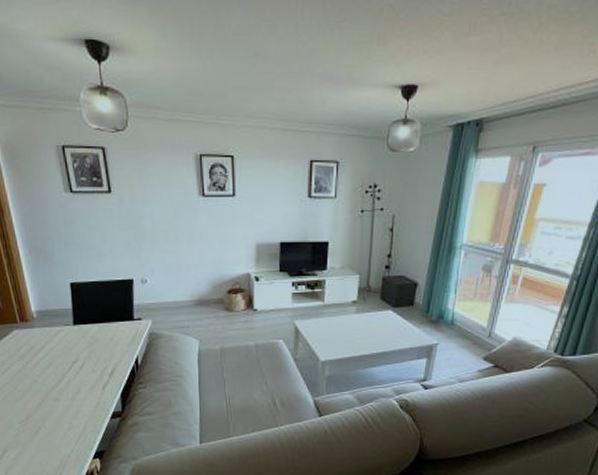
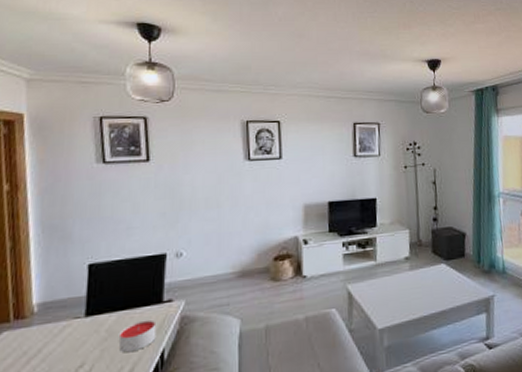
candle: none [101,332,131,356] -> present [118,319,157,353]

